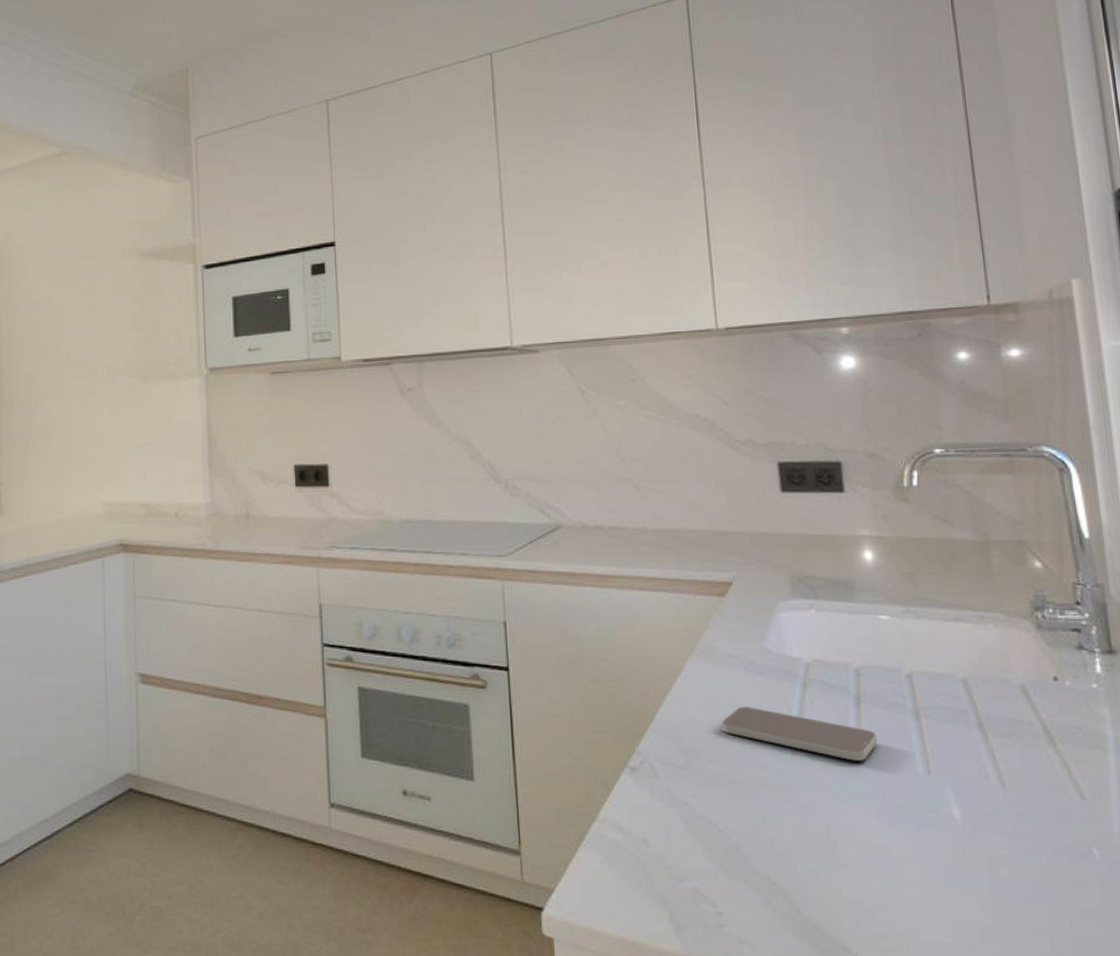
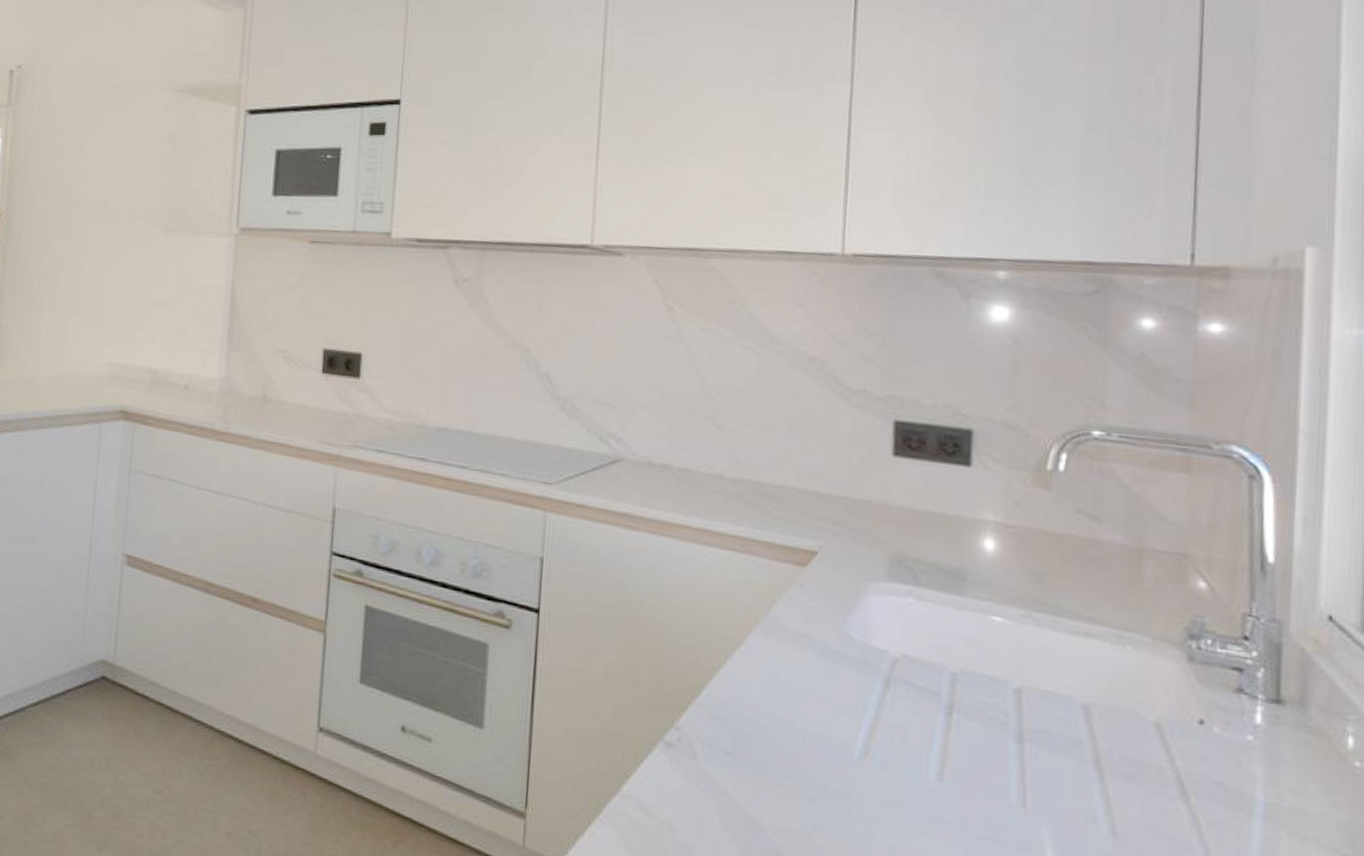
smartphone: present [721,706,878,761] -> none [779,694,968,779]

